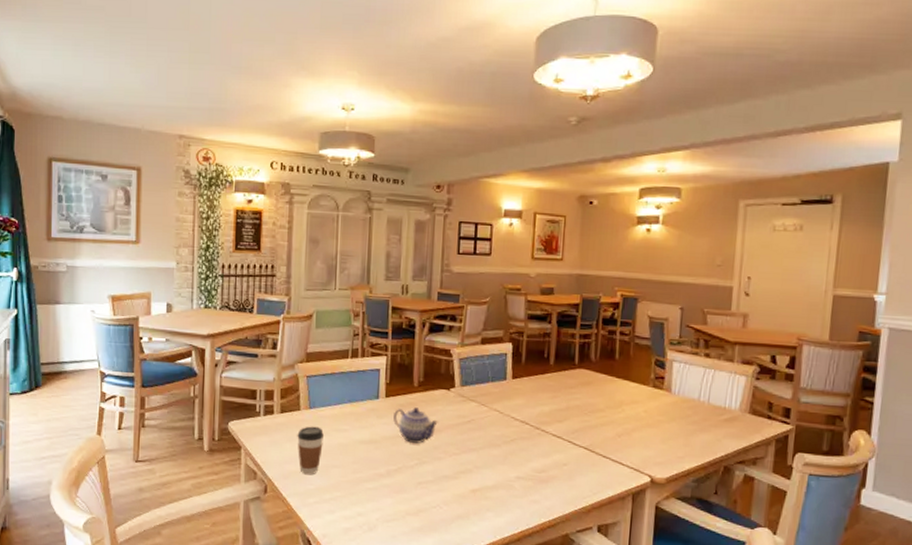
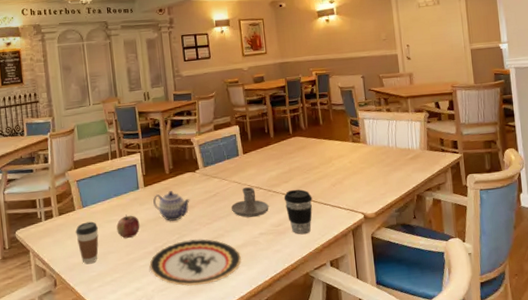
apple: none [345,426,374,454] -> present [116,214,140,238]
plate: none [377,468,490,524] -> present [149,239,242,287]
candle holder: none [486,419,534,456] -> present [230,187,269,218]
coffee cup: none [553,431,589,488] -> present [284,189,313,235]

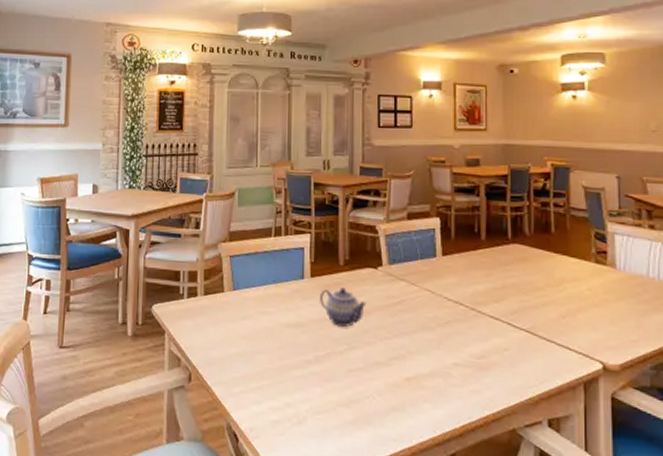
coffee cup: present [75,221,99,264] -> none [221,308,248,362]
apple: present [116,214,140,238] -> none [271,308,300,338]
plate: present [149,239,242,287] -> none [306,354,427,417]
candle holder: present [230,187,269,218] -> none [418,299,470,341]
coffee cup: present [284,189,313,235] -> none [491,313,531,377]

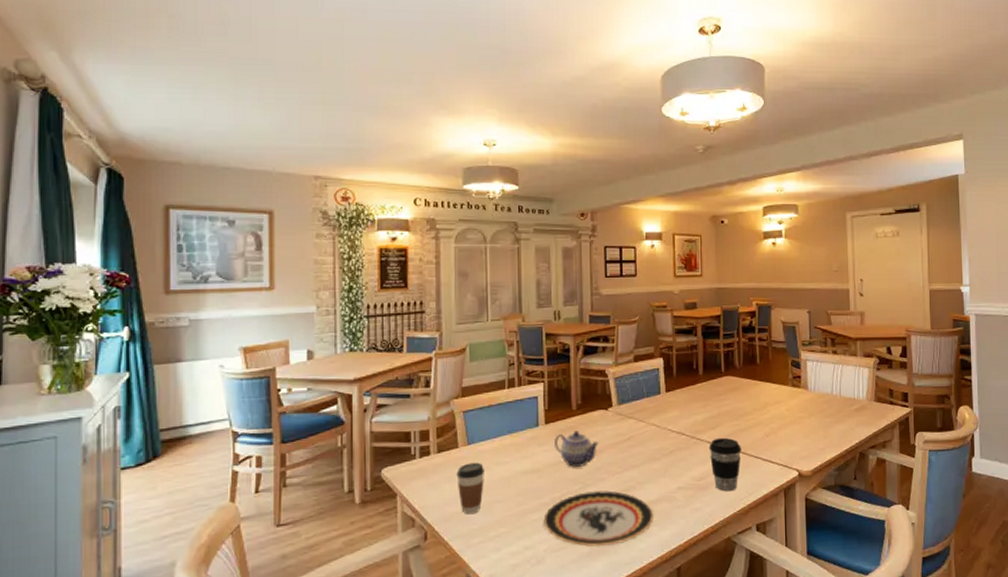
coffee cup: none [221,308,248,362] -> present [456,462,484,515]
plate: none [306,354,427,417] -> present [543,490,655,548]
coffee cup: none [491,313,531,377] -> present [709,437,741,492]

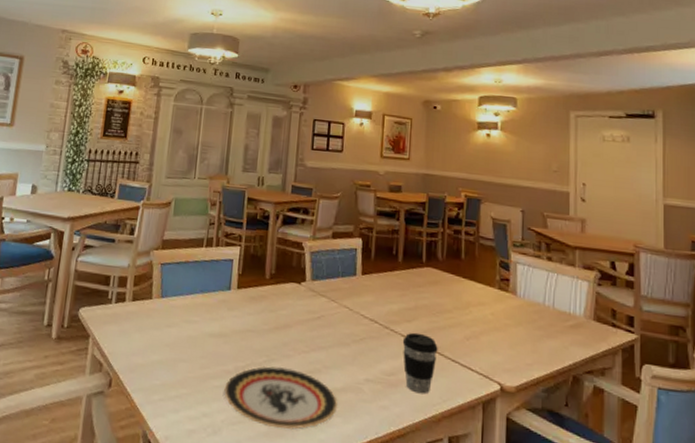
coffee cup: present [456,462,484,515] -> none [146,316,174,369]
teapot: present [555,431,599,468] -> none [244,300,288,339]

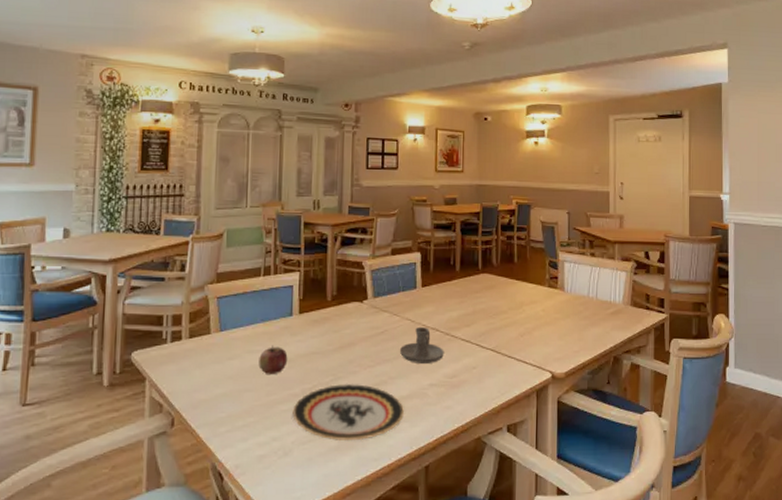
apple: none [195,317,224,348] -> present [259,345,288,374]
candle holder: none [335,316,383,357] -> present [399,327,444,363]
coffee cup: present [402,332,438,394] -> none [462,335,495,391]

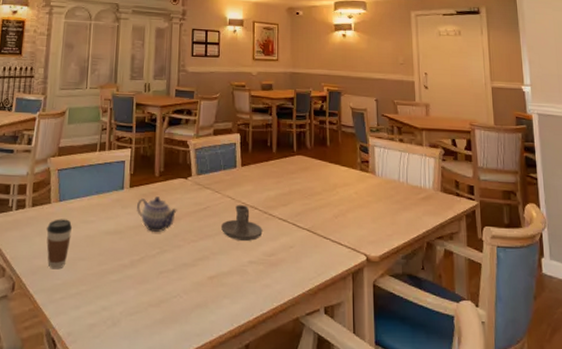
coffee cup: none [207,350,235,402] -> present [46,219,72,270]
apple: present [259,345,288,374] -> none [92,217,119,245]
plate: present [292,383,405,442] -> none [121,256,226,315]
teapot: none [308,322,352,360] -> present [137,196,177,233]

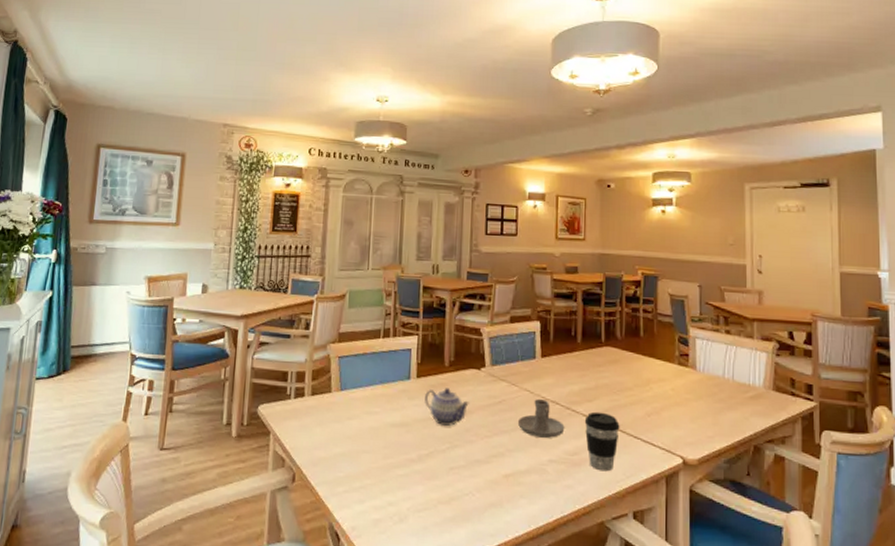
coffee cup: present [46,219,72,270] -> none [327,409,354,462]
coffee cup: none [280,215,311,270] -> present [584,411,620,472]

